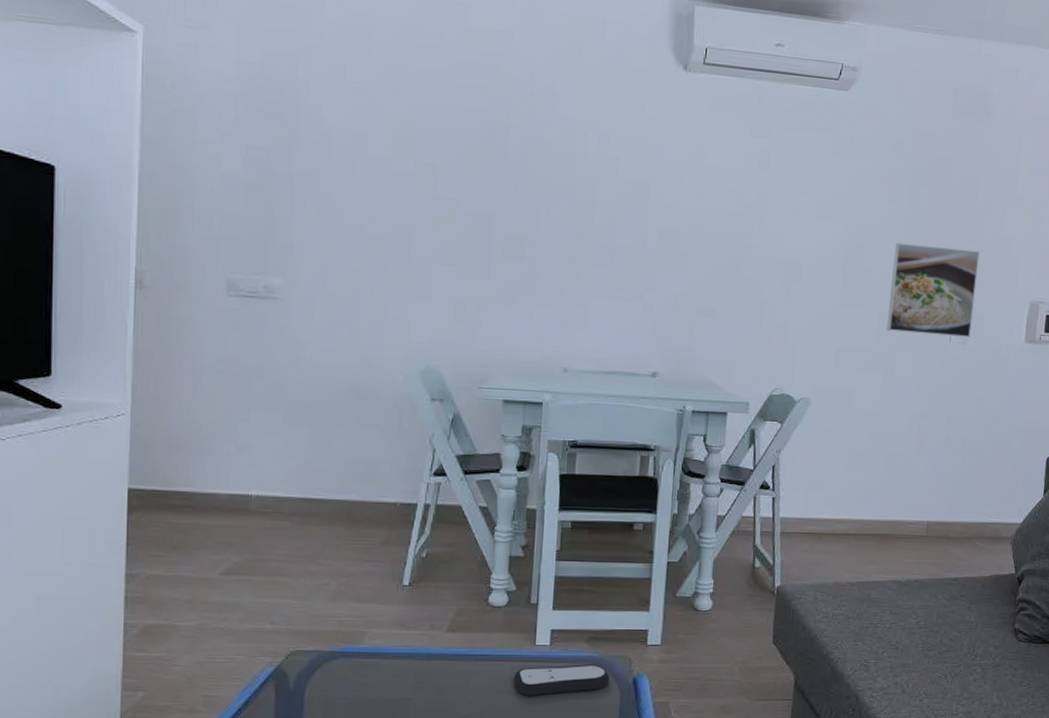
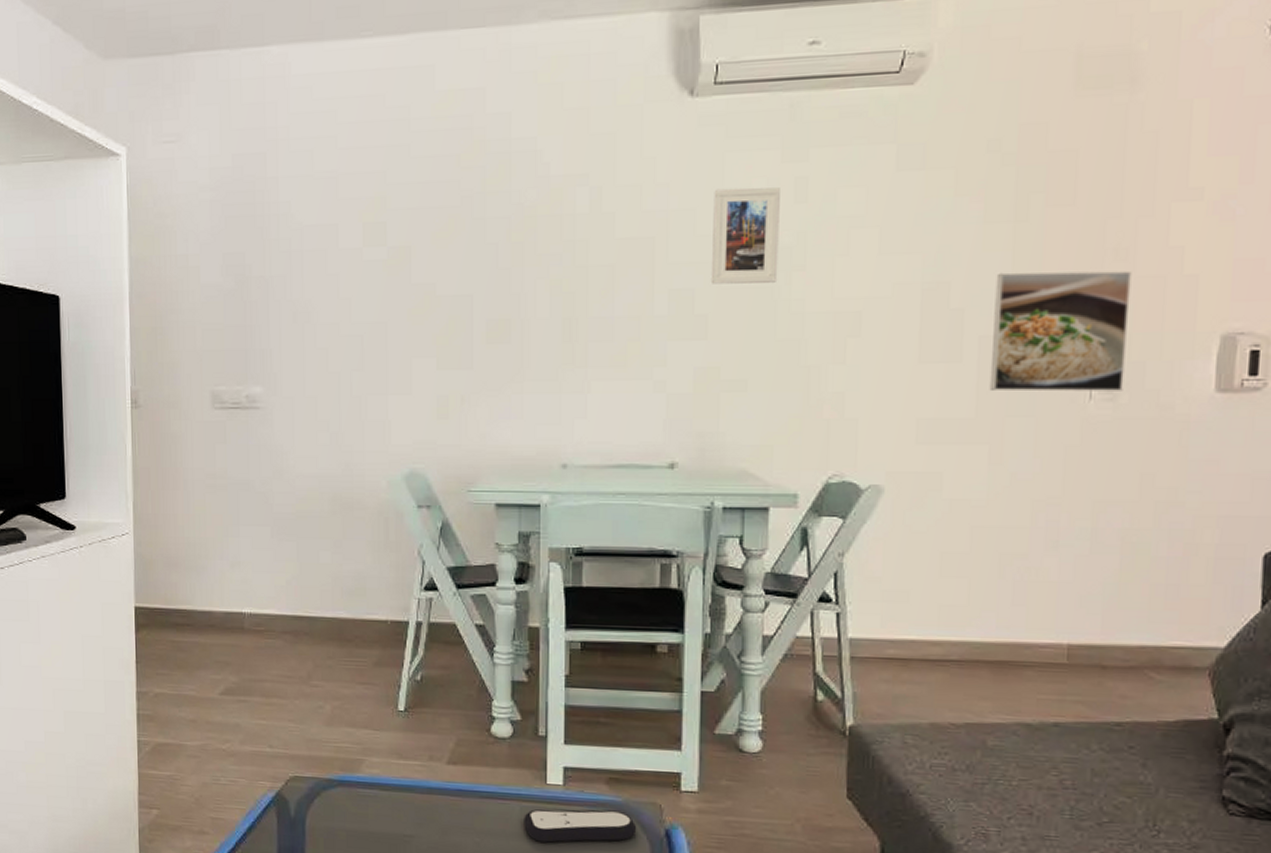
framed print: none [692,150,749,232] -> present [710,187,780,284]

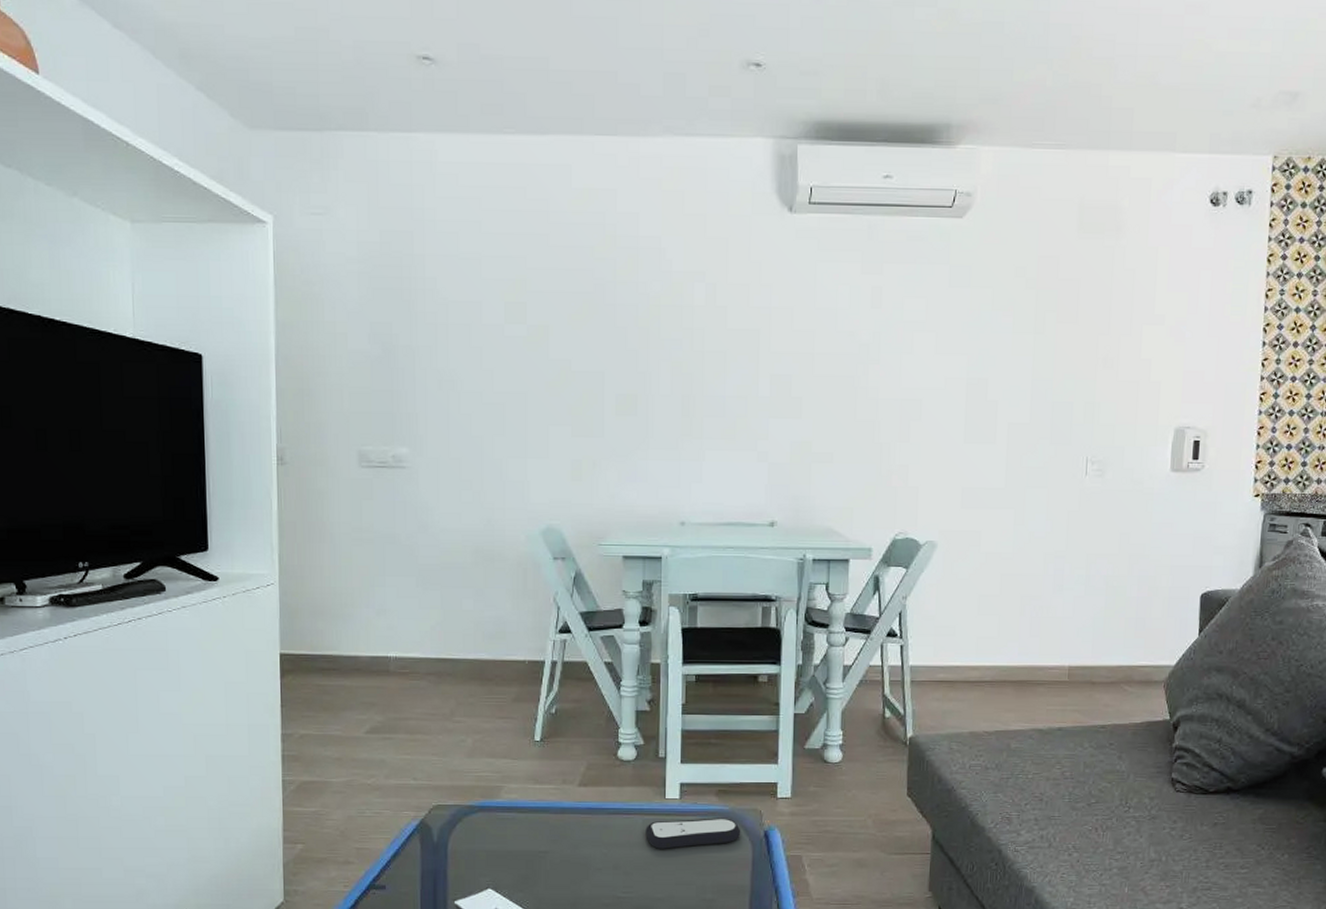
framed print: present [710,187,780,284] -> none [804,292,860,373]
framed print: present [989,270,1132,392] -> none [1015,373,1115,469]

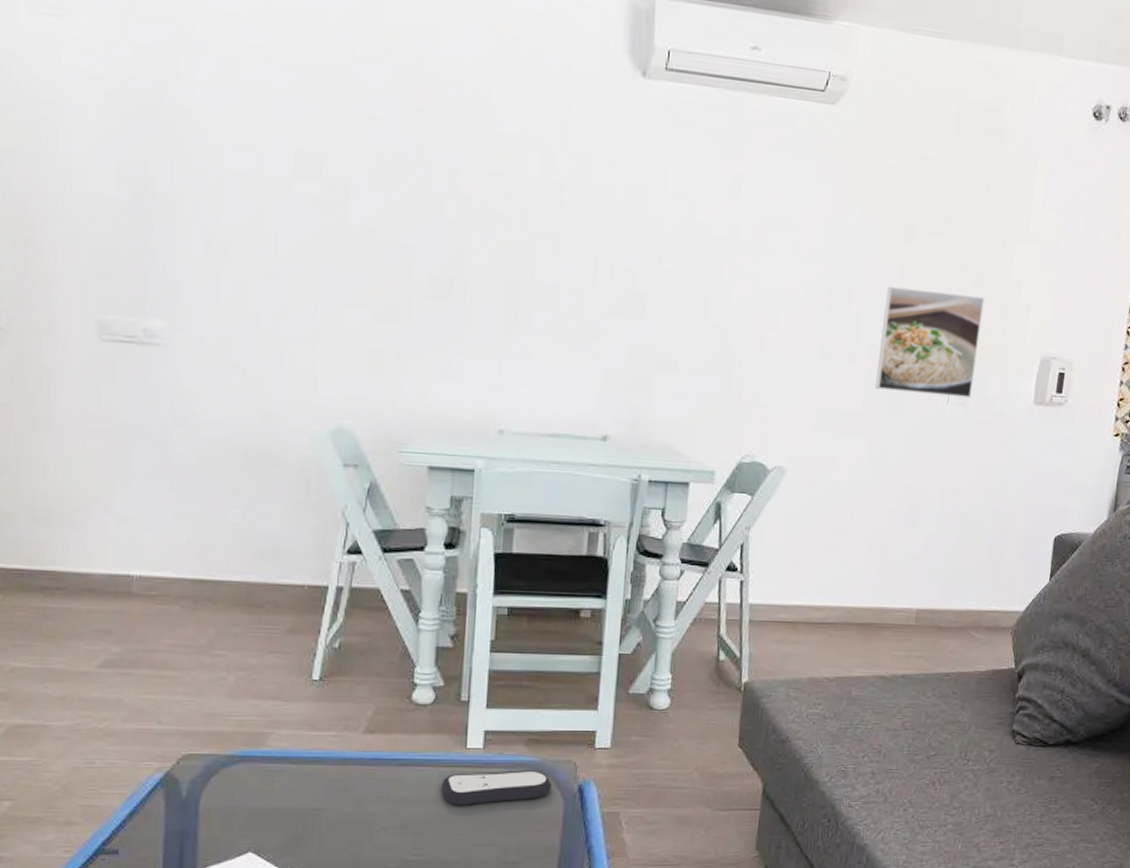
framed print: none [1015,373,1115,469] -> present [874,286,985,398]

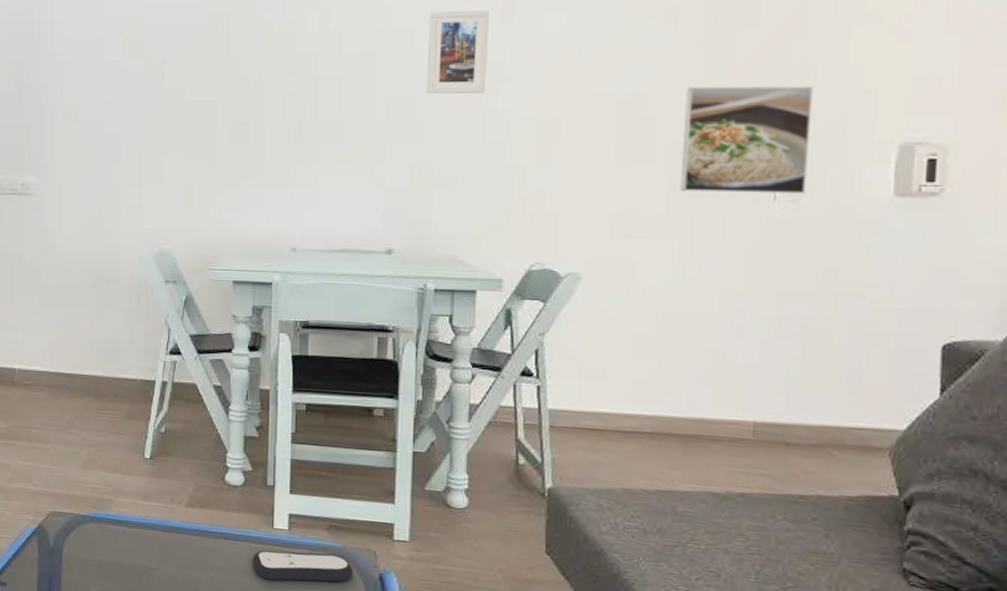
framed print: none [650,173,718,271] -> present [426,10,489,94]

